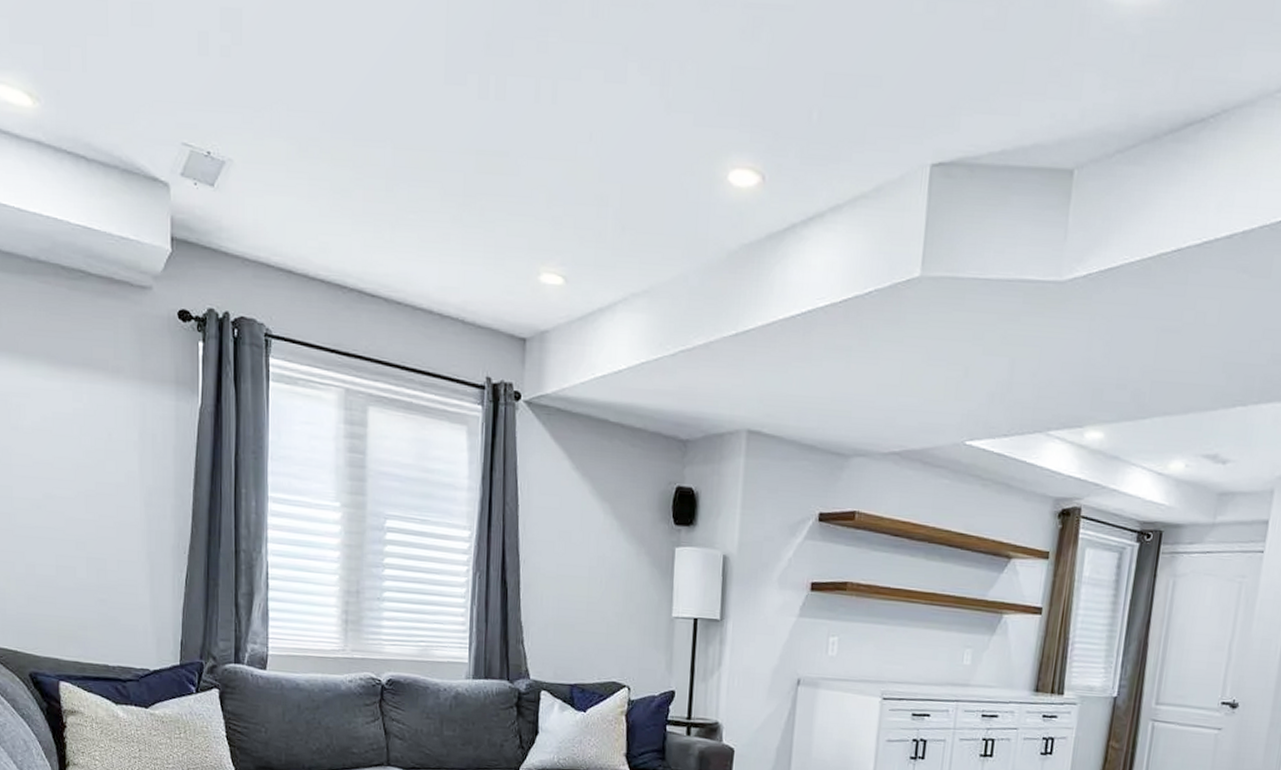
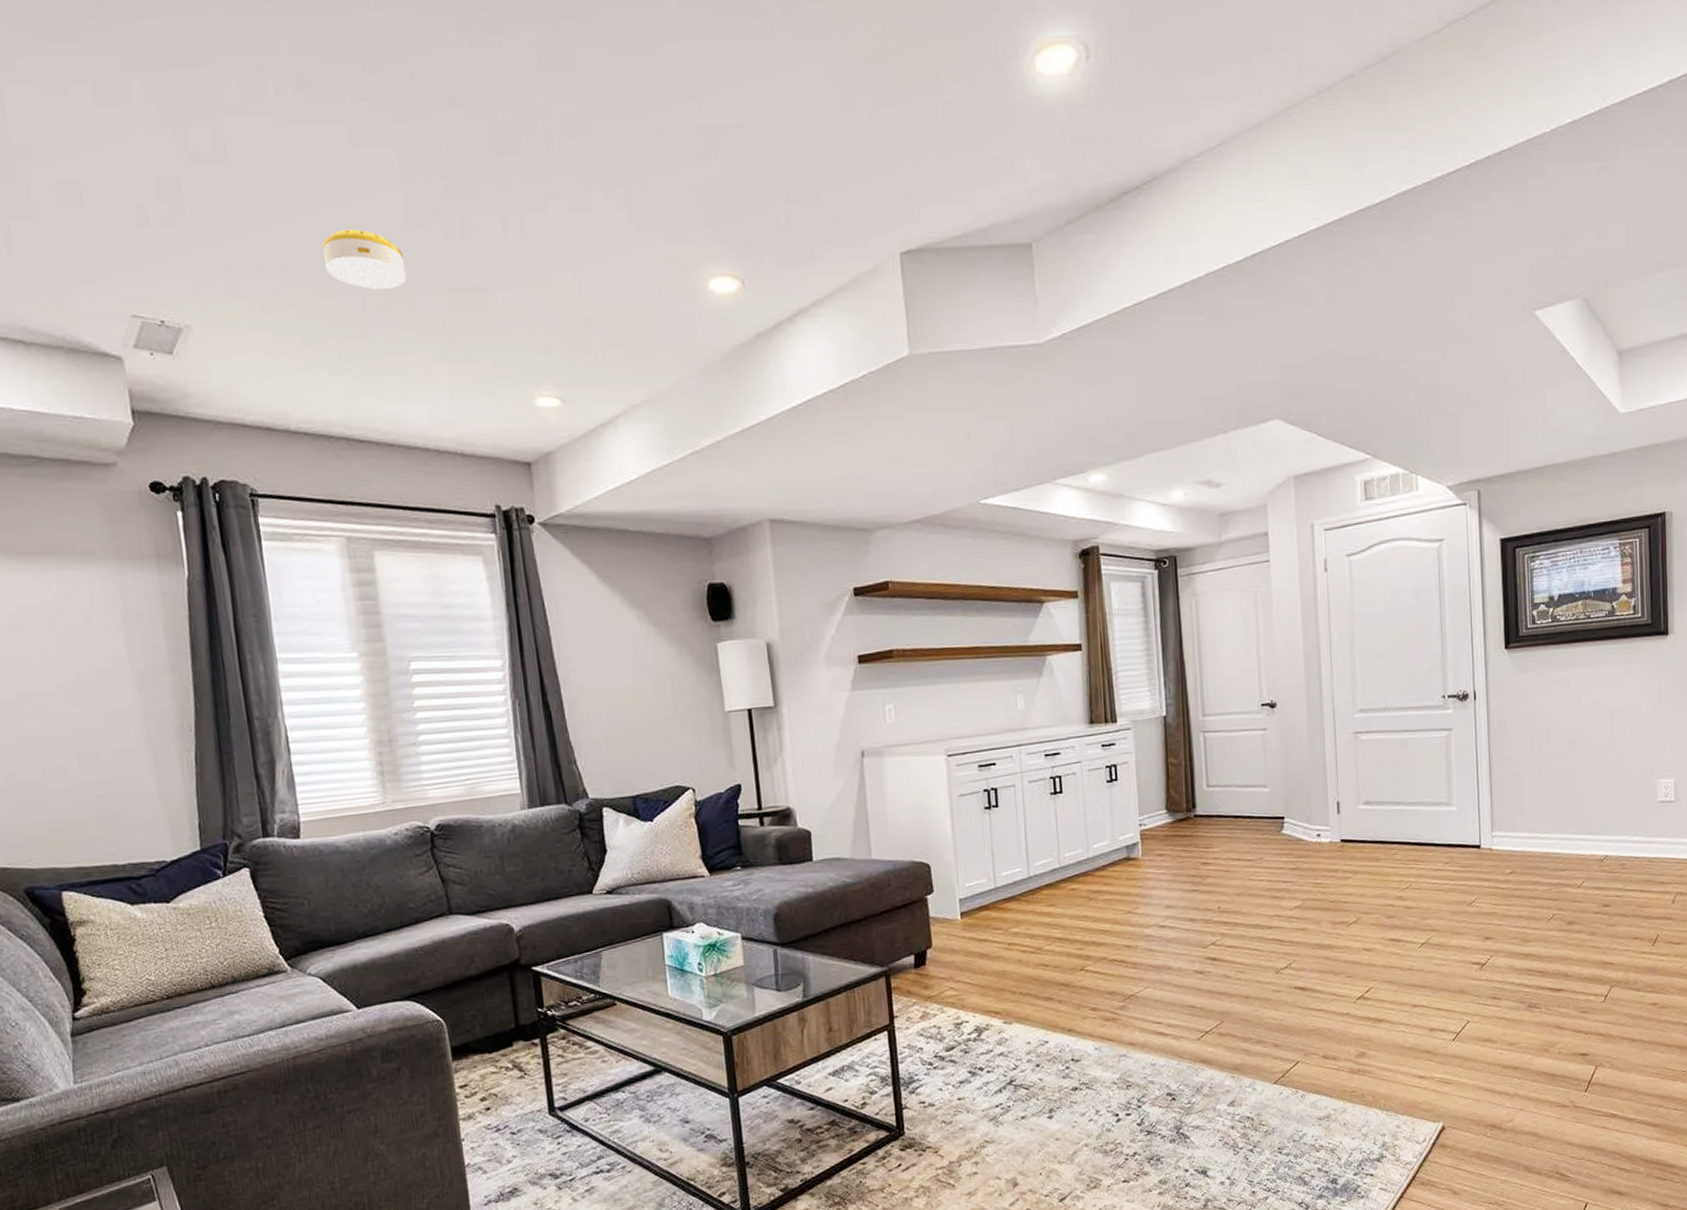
smoke detector: none [363,77,436,144] -> present [323,229,406,289]

